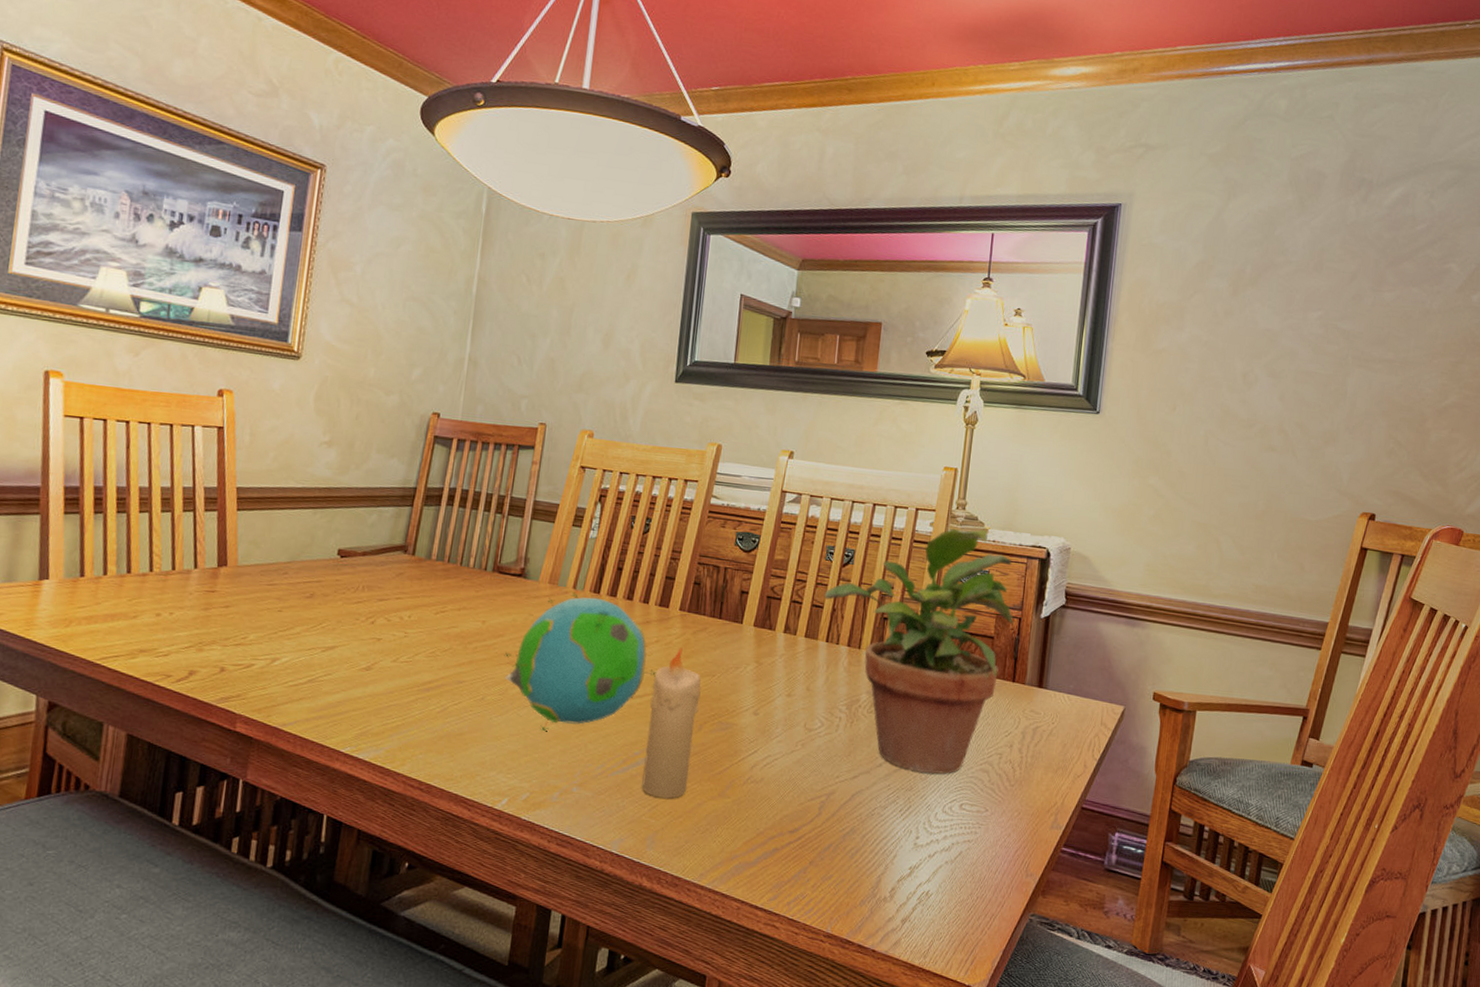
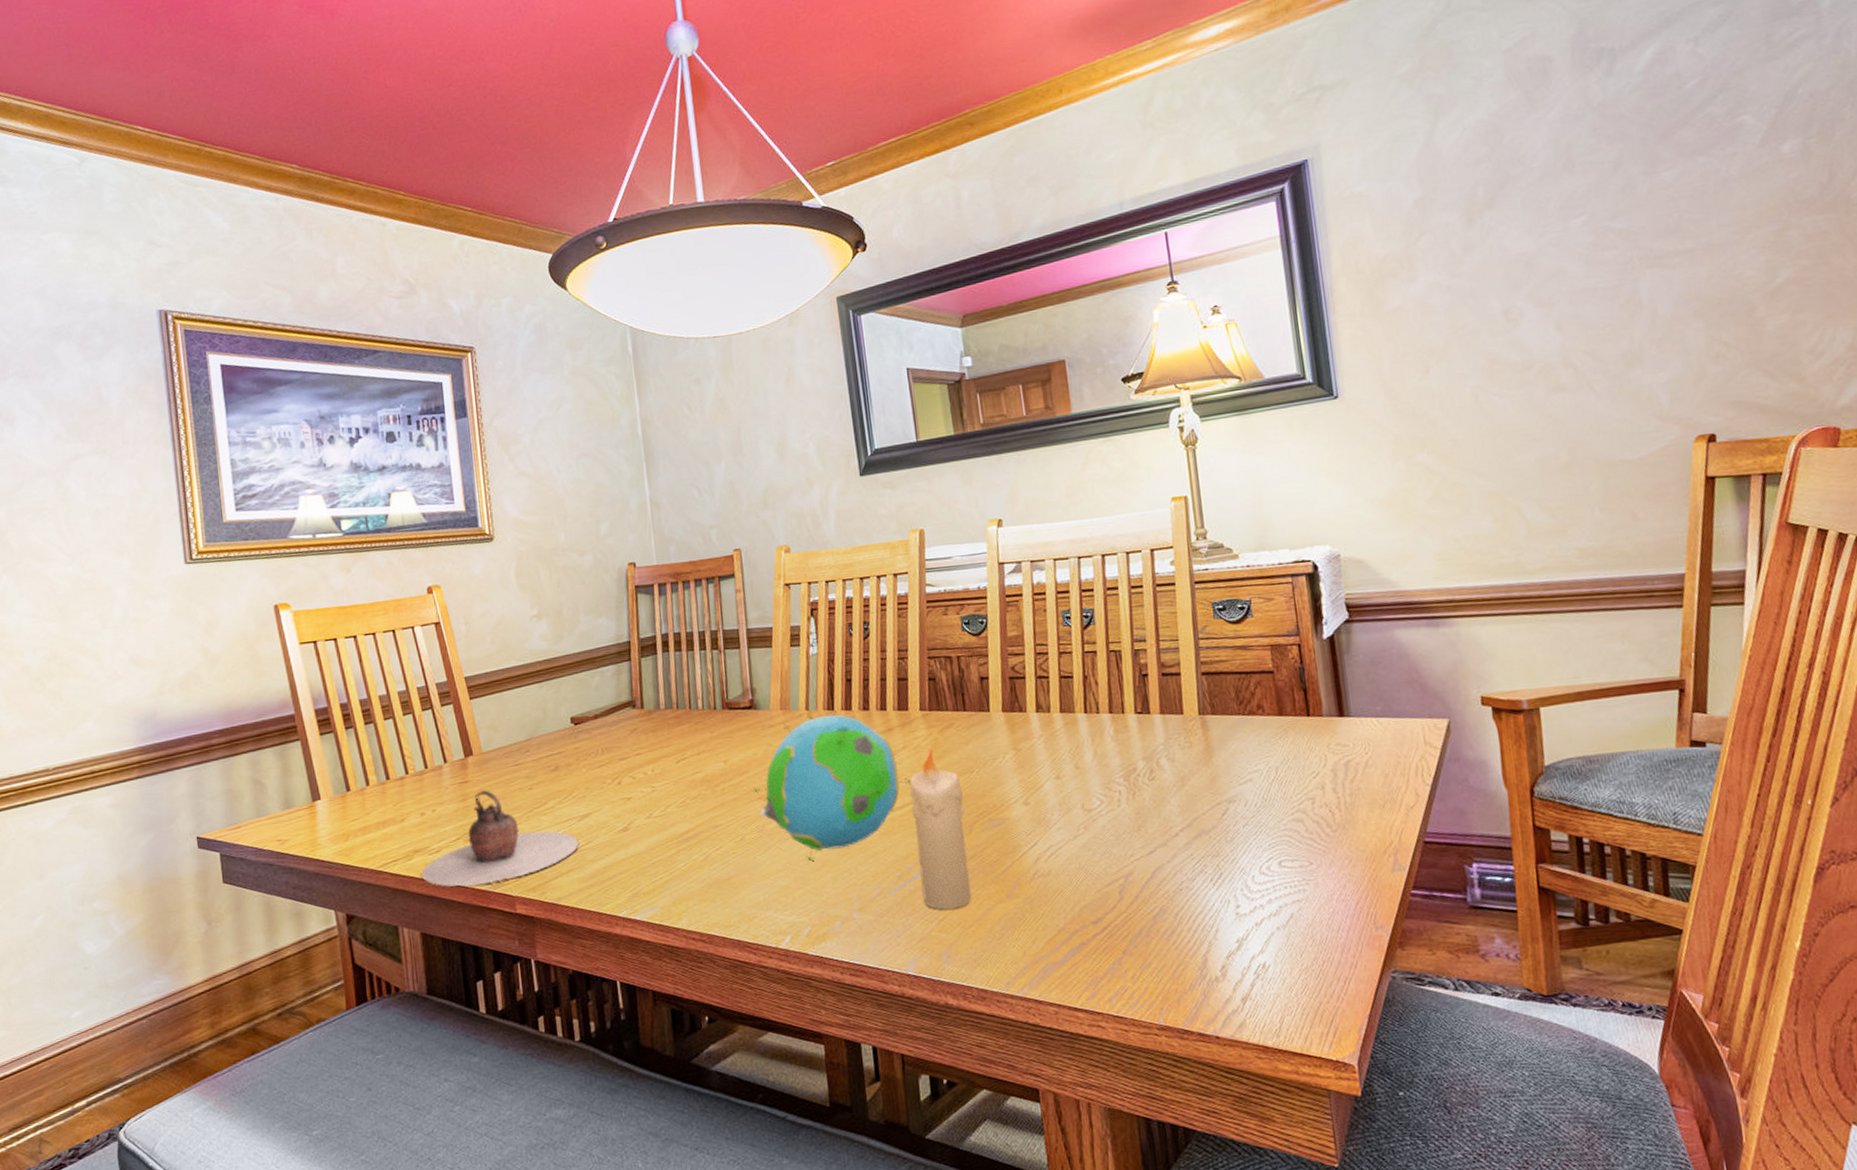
teapot: none [142,603,318,697] -> present [421,790,579,887]
potted plant: present [824,528,1014,774] -> none [1070,555,1294,836]

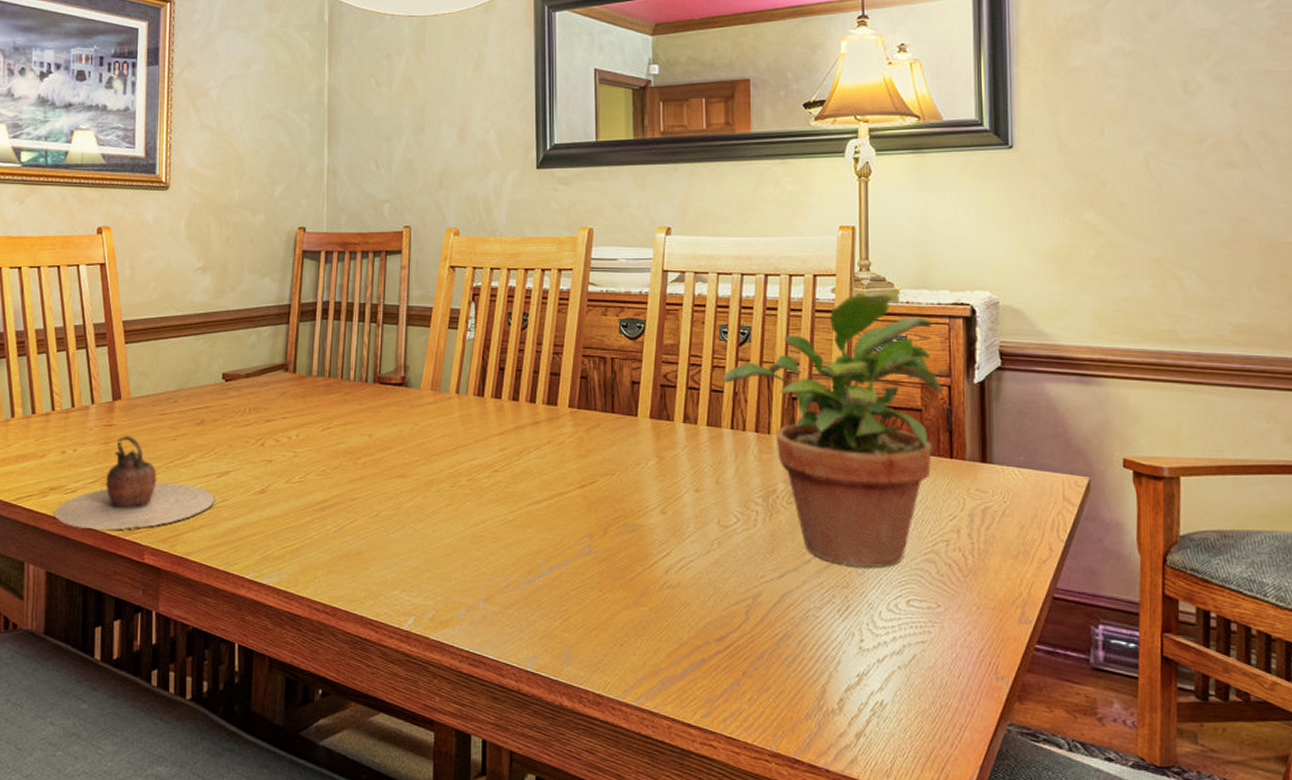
decorative ball: present [753,714,911,862] -> none [394,398,551,546]
candle: present [910,749,972,910] -> none [549,447,601,610]
potted plant: none [1070,555,1294,836] -> present [723,290,943,568]

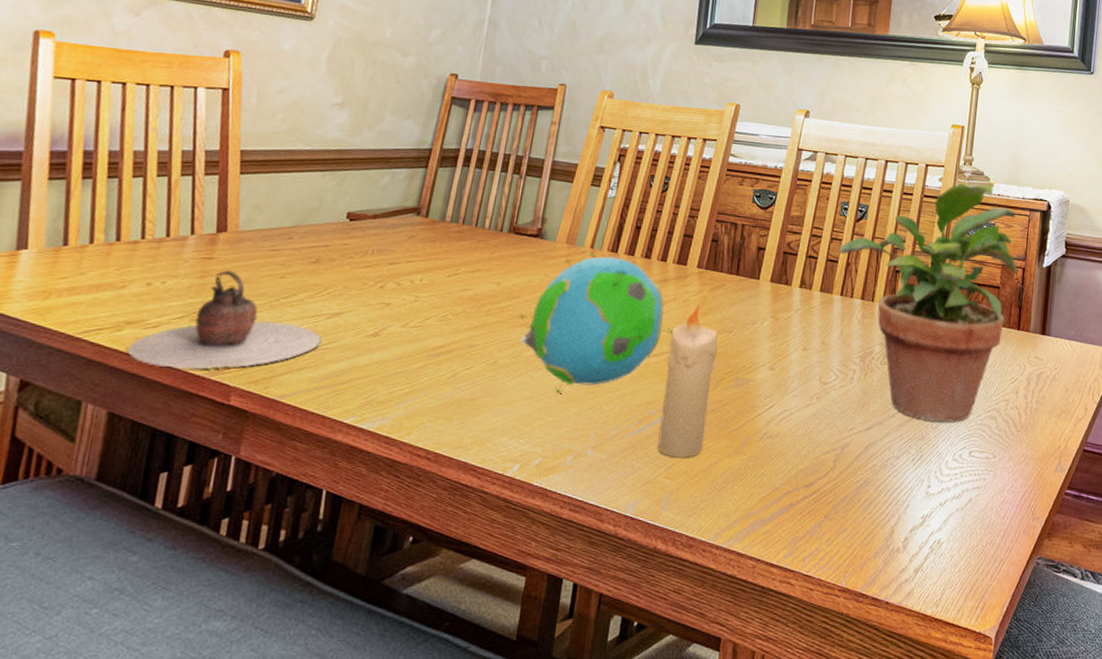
decorative ball: none [394,398,551,546] -> present [518,252,673,394]
candle: none [549,447,601,610] -> present [657,305,719,458]

